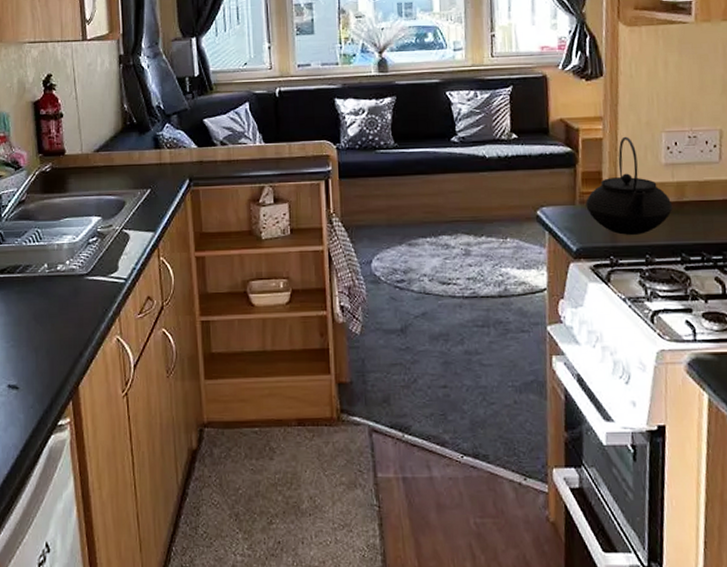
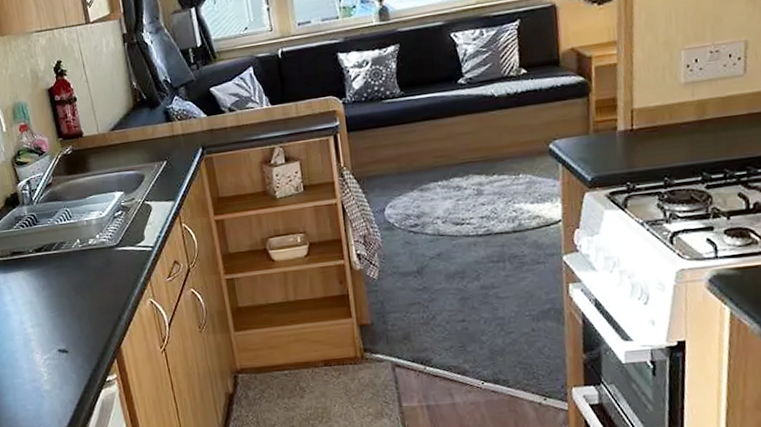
teapot: present [585,136,673,235] -> none [600,58,693,160]

